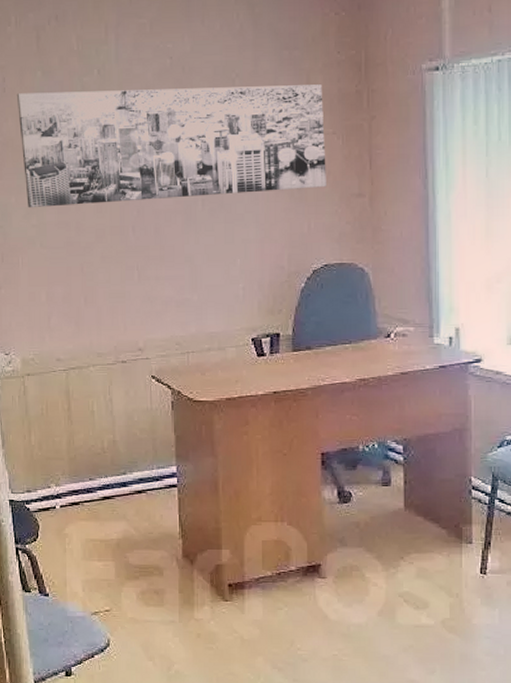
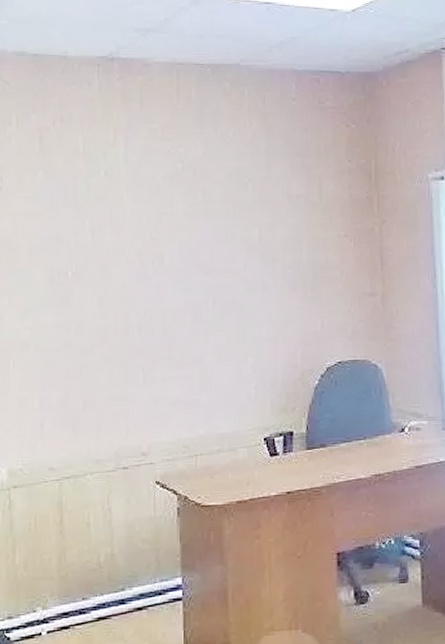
wall art: present [16,84,326,208] -> none [14,190,339,310]

